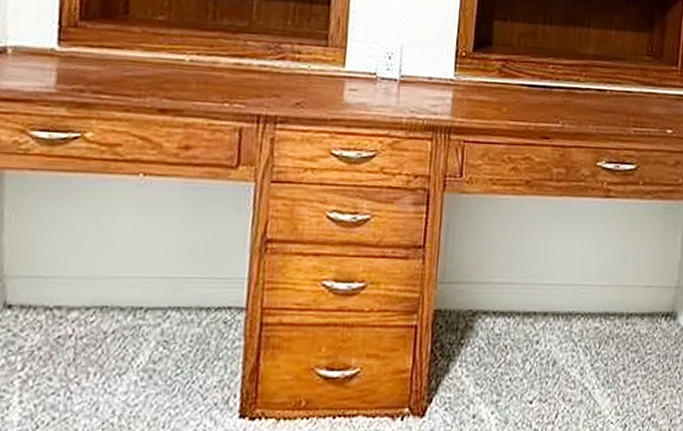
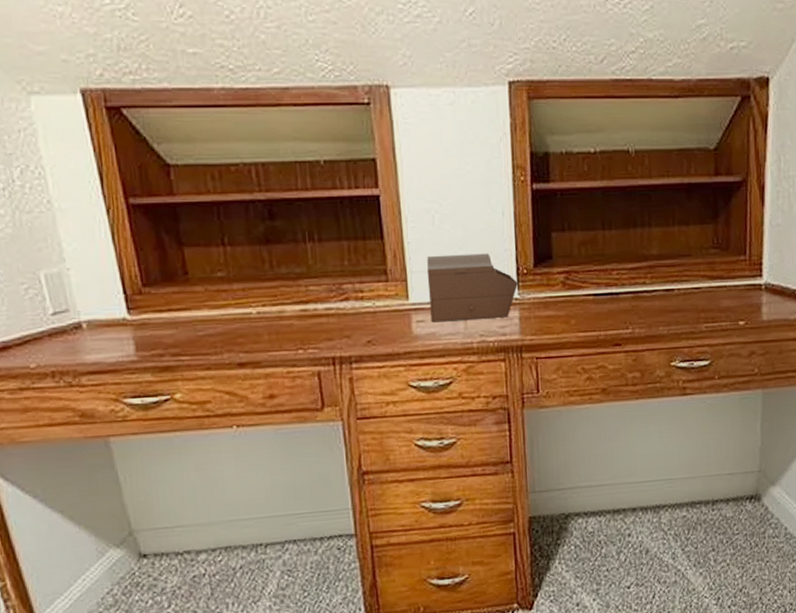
sewing box: none [364,27,456,97] -> present [426,253,519,323]

